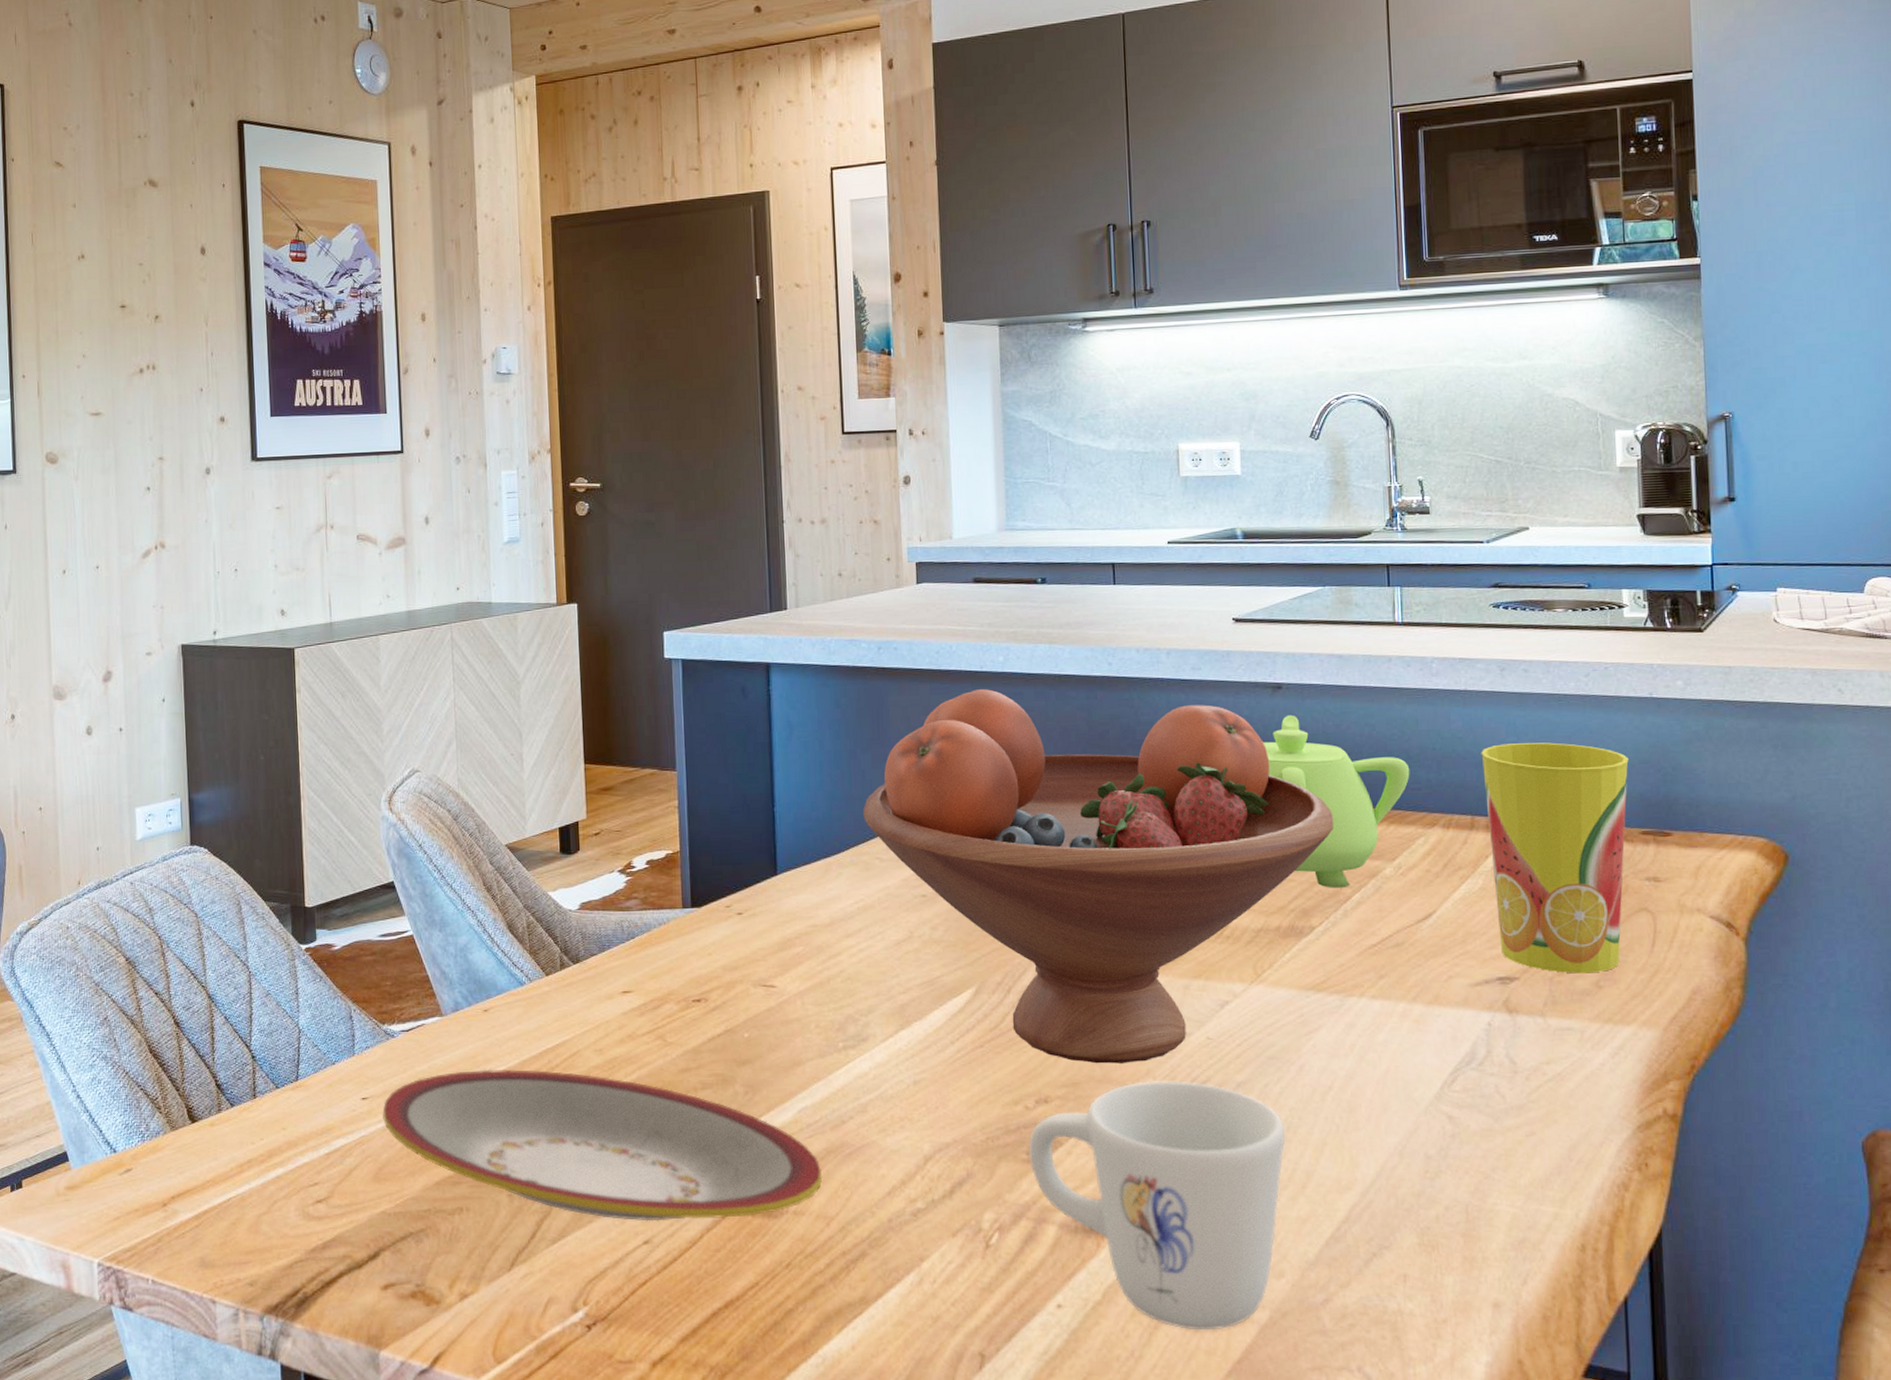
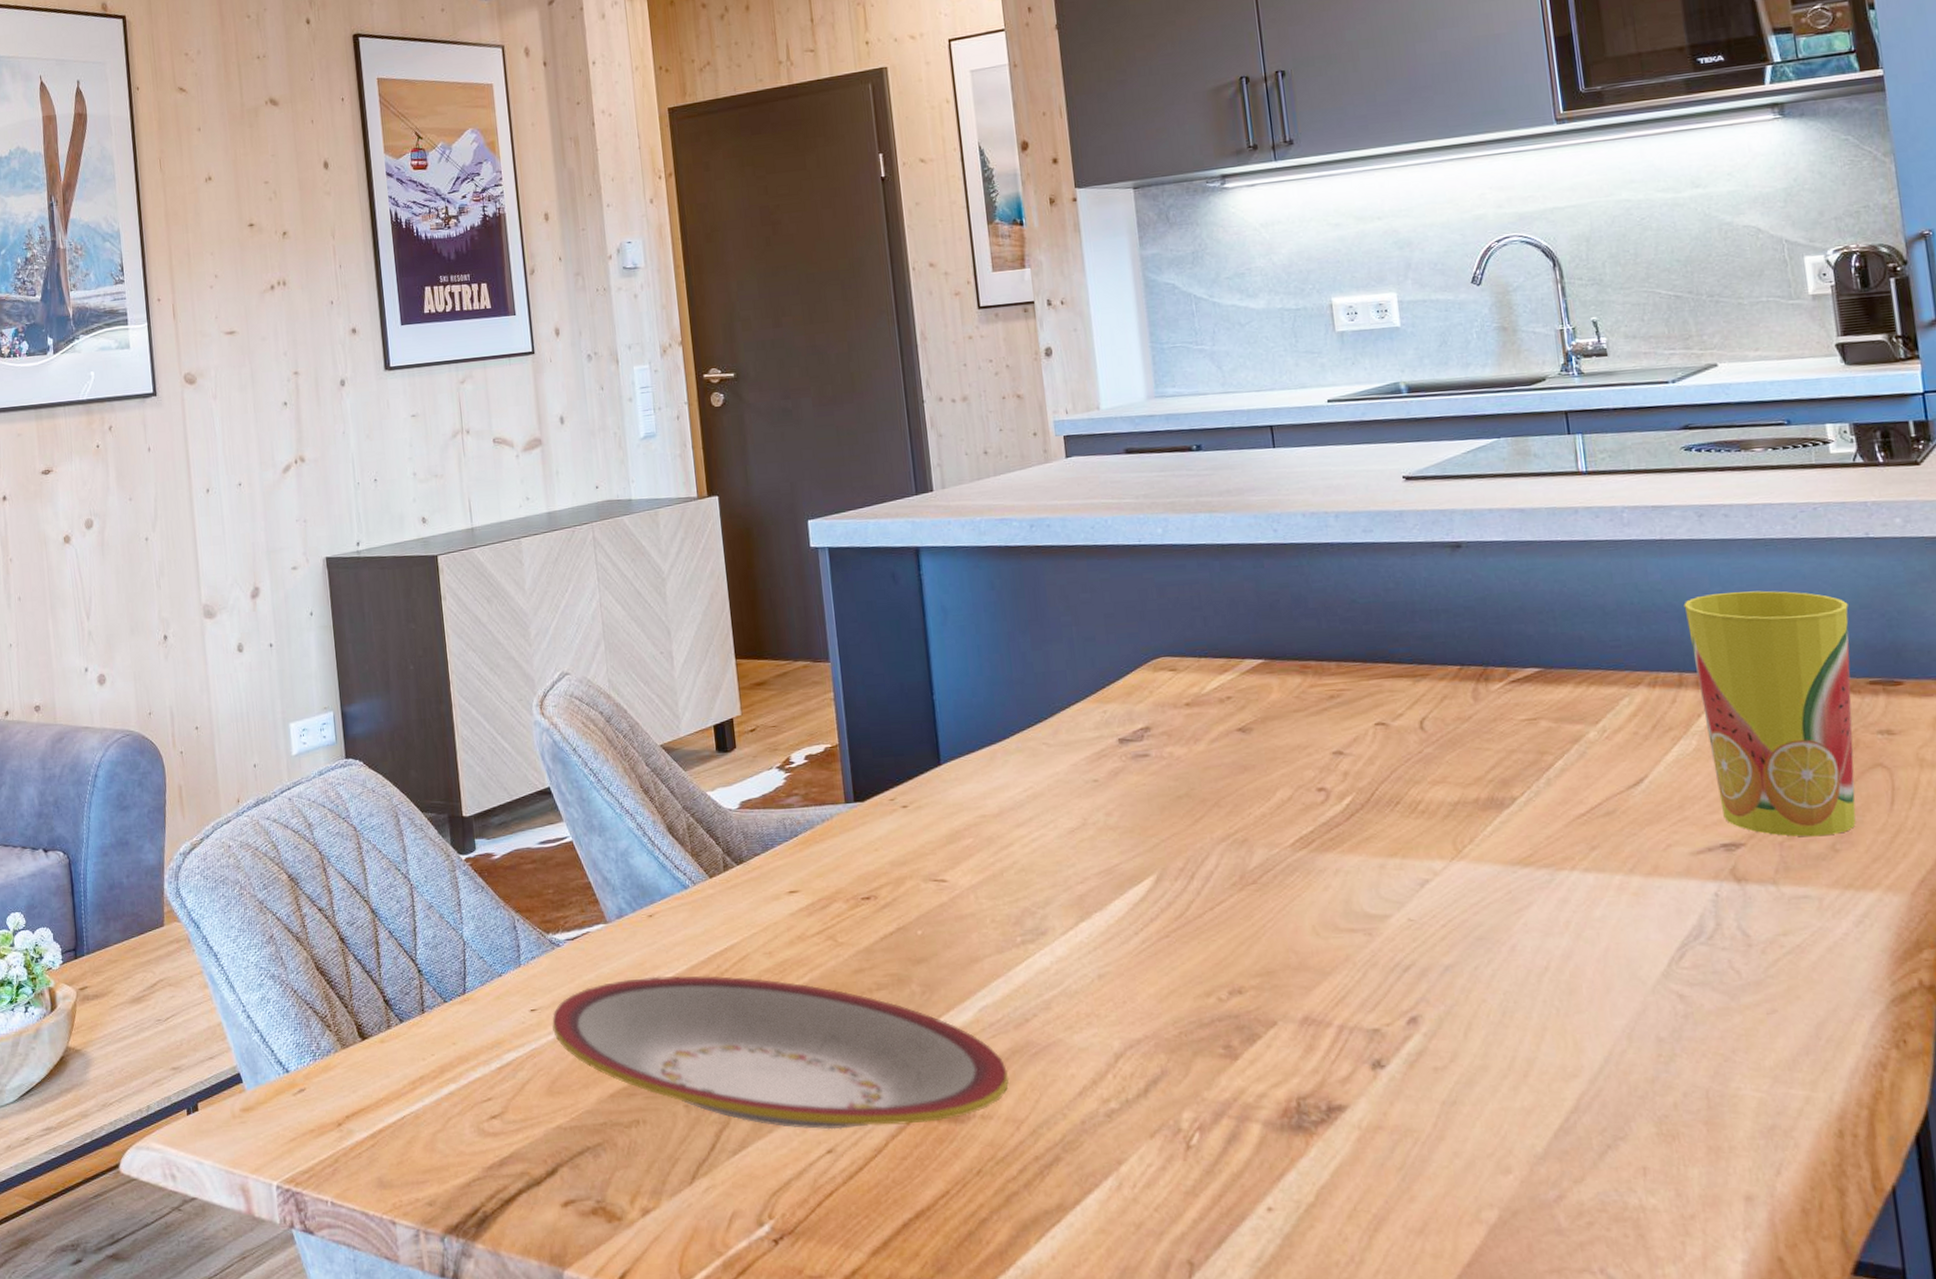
fruit bowl: present [863,689,1333,1064] -> none [1026,563,1529,951]
mug: present [1028,1081,1286,1331] -> none [1224,966,1502,1232]
teapot: present [1262,715,1410,888] -> none [1445,574,1608,756]

